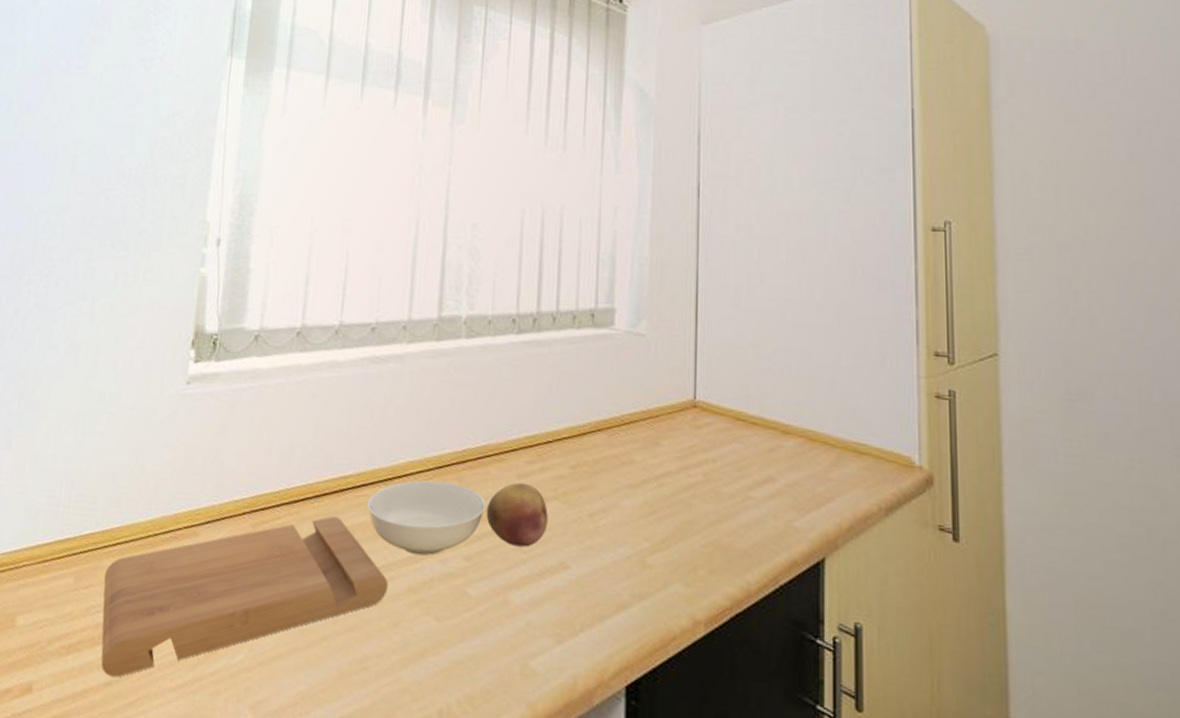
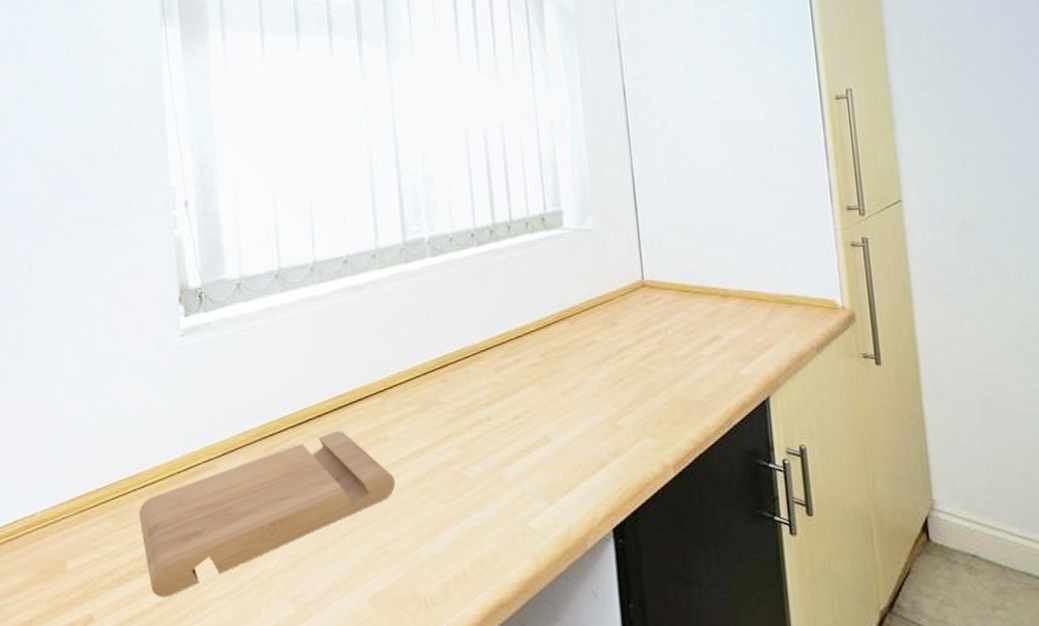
bowl: present [367,480,487,556] -> none [365,385,472,452]
fruit: present [486,482,548,547] -> none [472,375,528,430]

